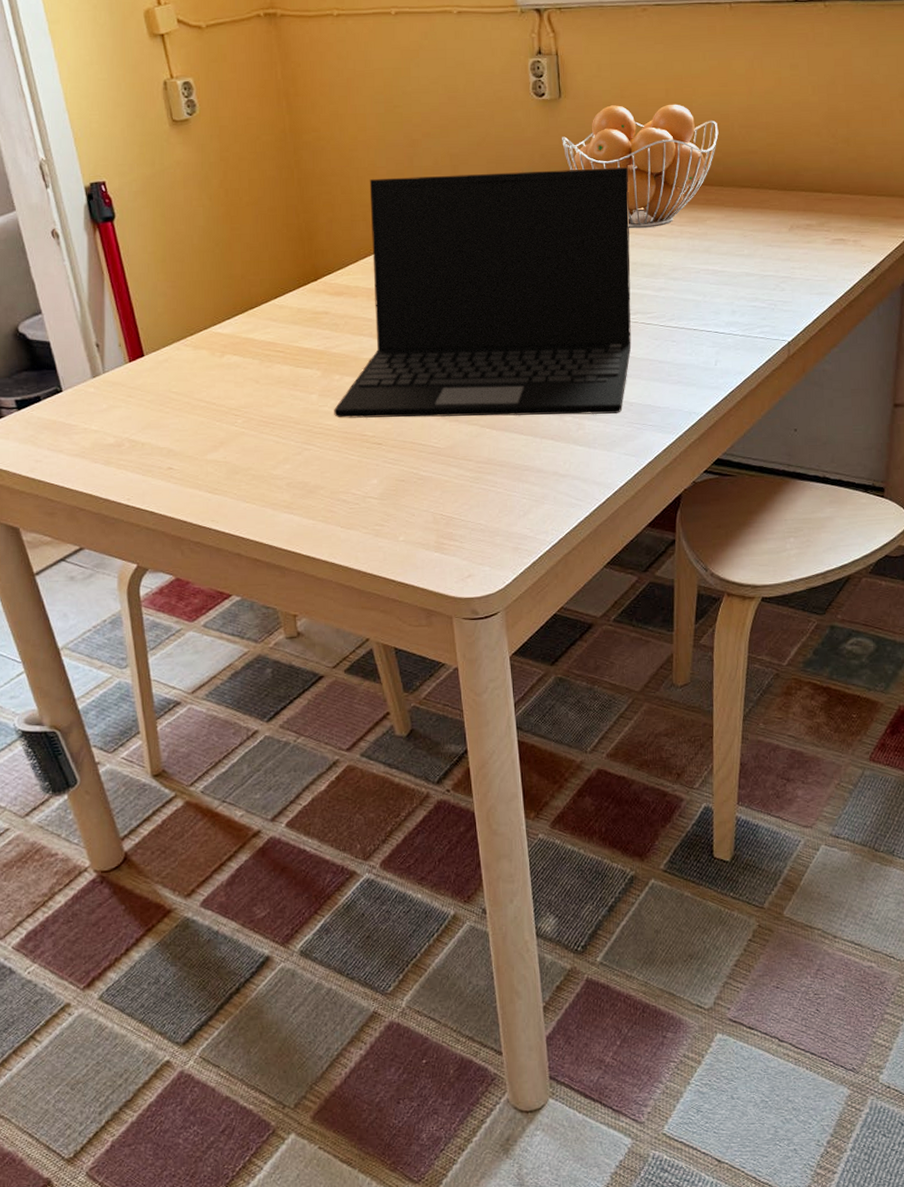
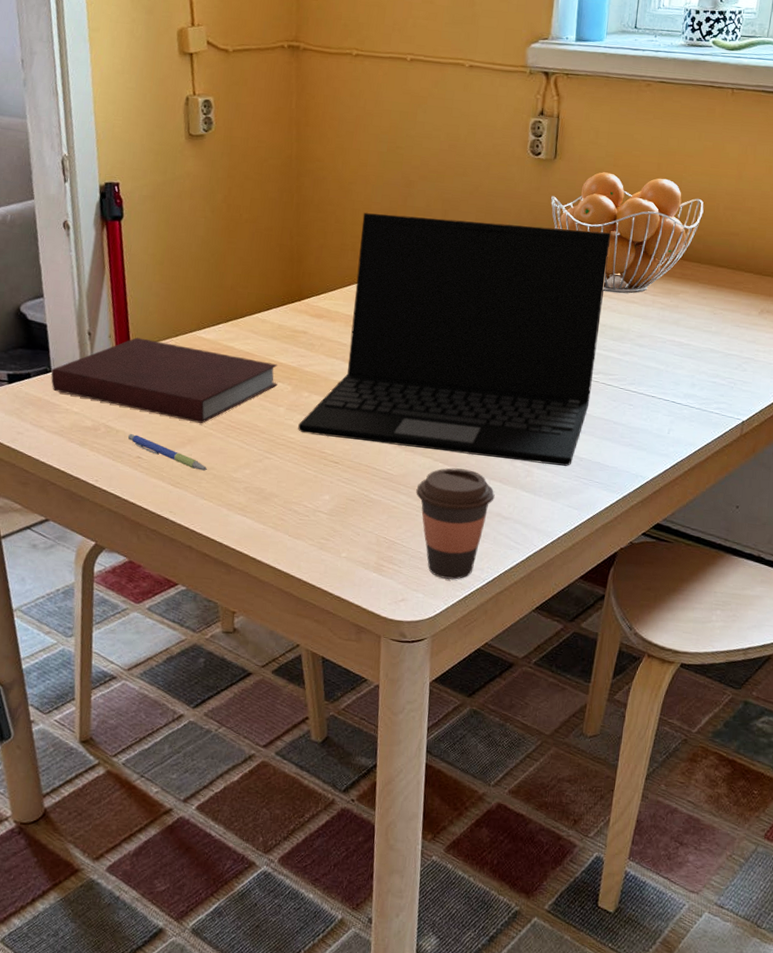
notebook: none [62,342,306,423] -> present [51,337,278,423]
pen: none [156,445,244,473] -> present [128,434,207,471]
coffee cup: none [467,431,549,547] -> present [416,467,495,580]

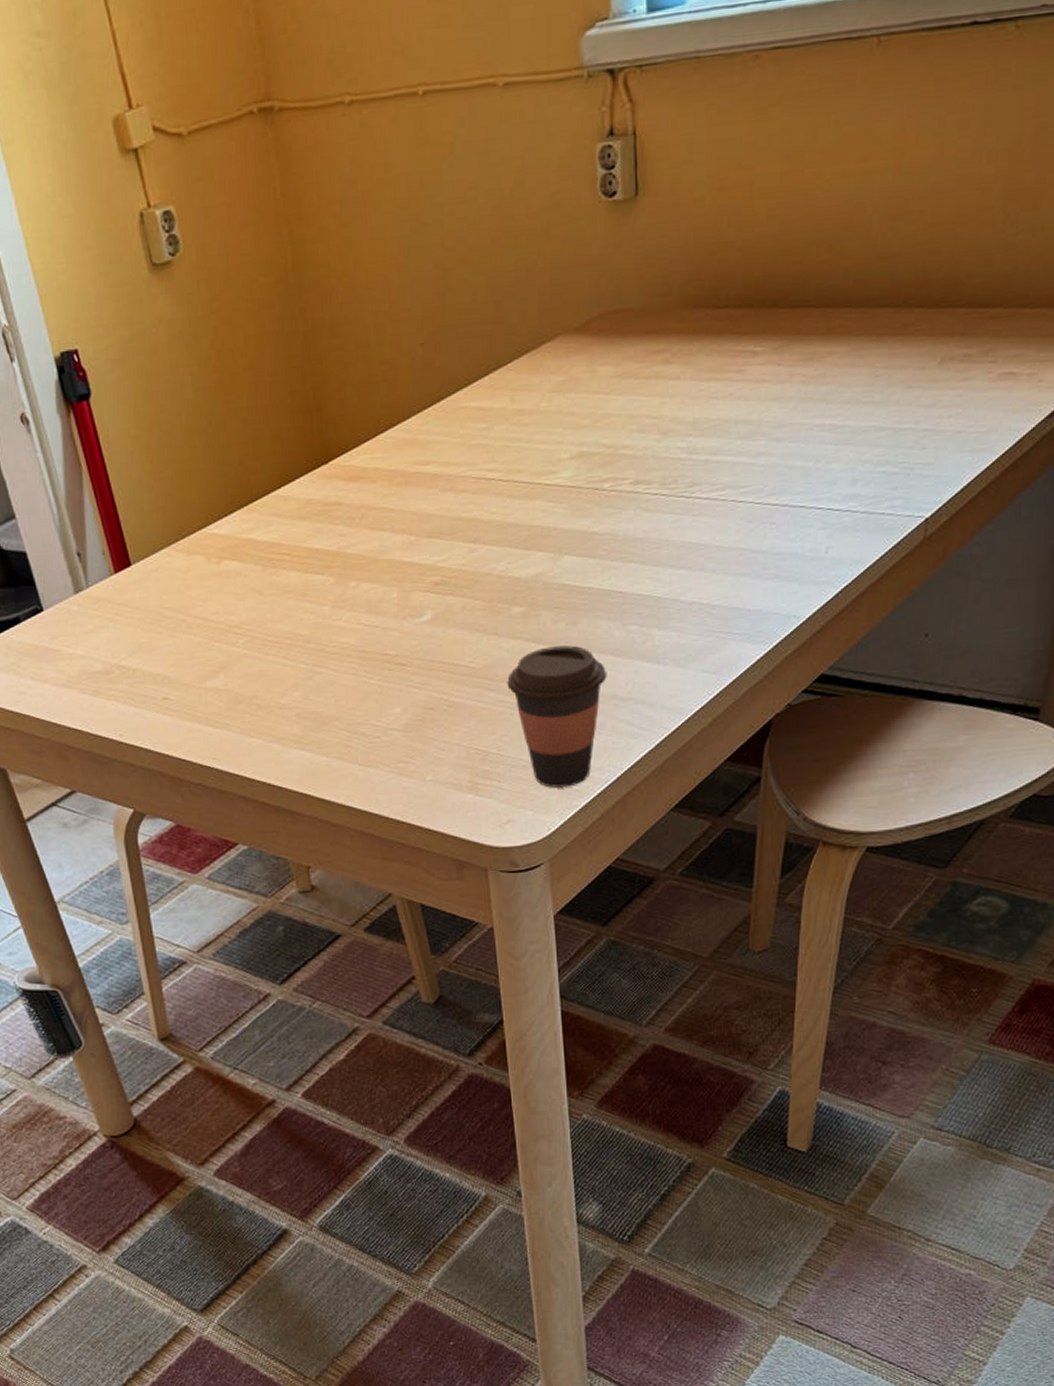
notebook: present [51,337,278,423] -> none [42,548,317,644]
pen: present [128,434,207,471] -> none [148,671,248,702]
laptop: present [298,213,611,466] -> none [350,289,723,635]
fruit basket: present [550,172,704,294] -> none [636,193,850,374]

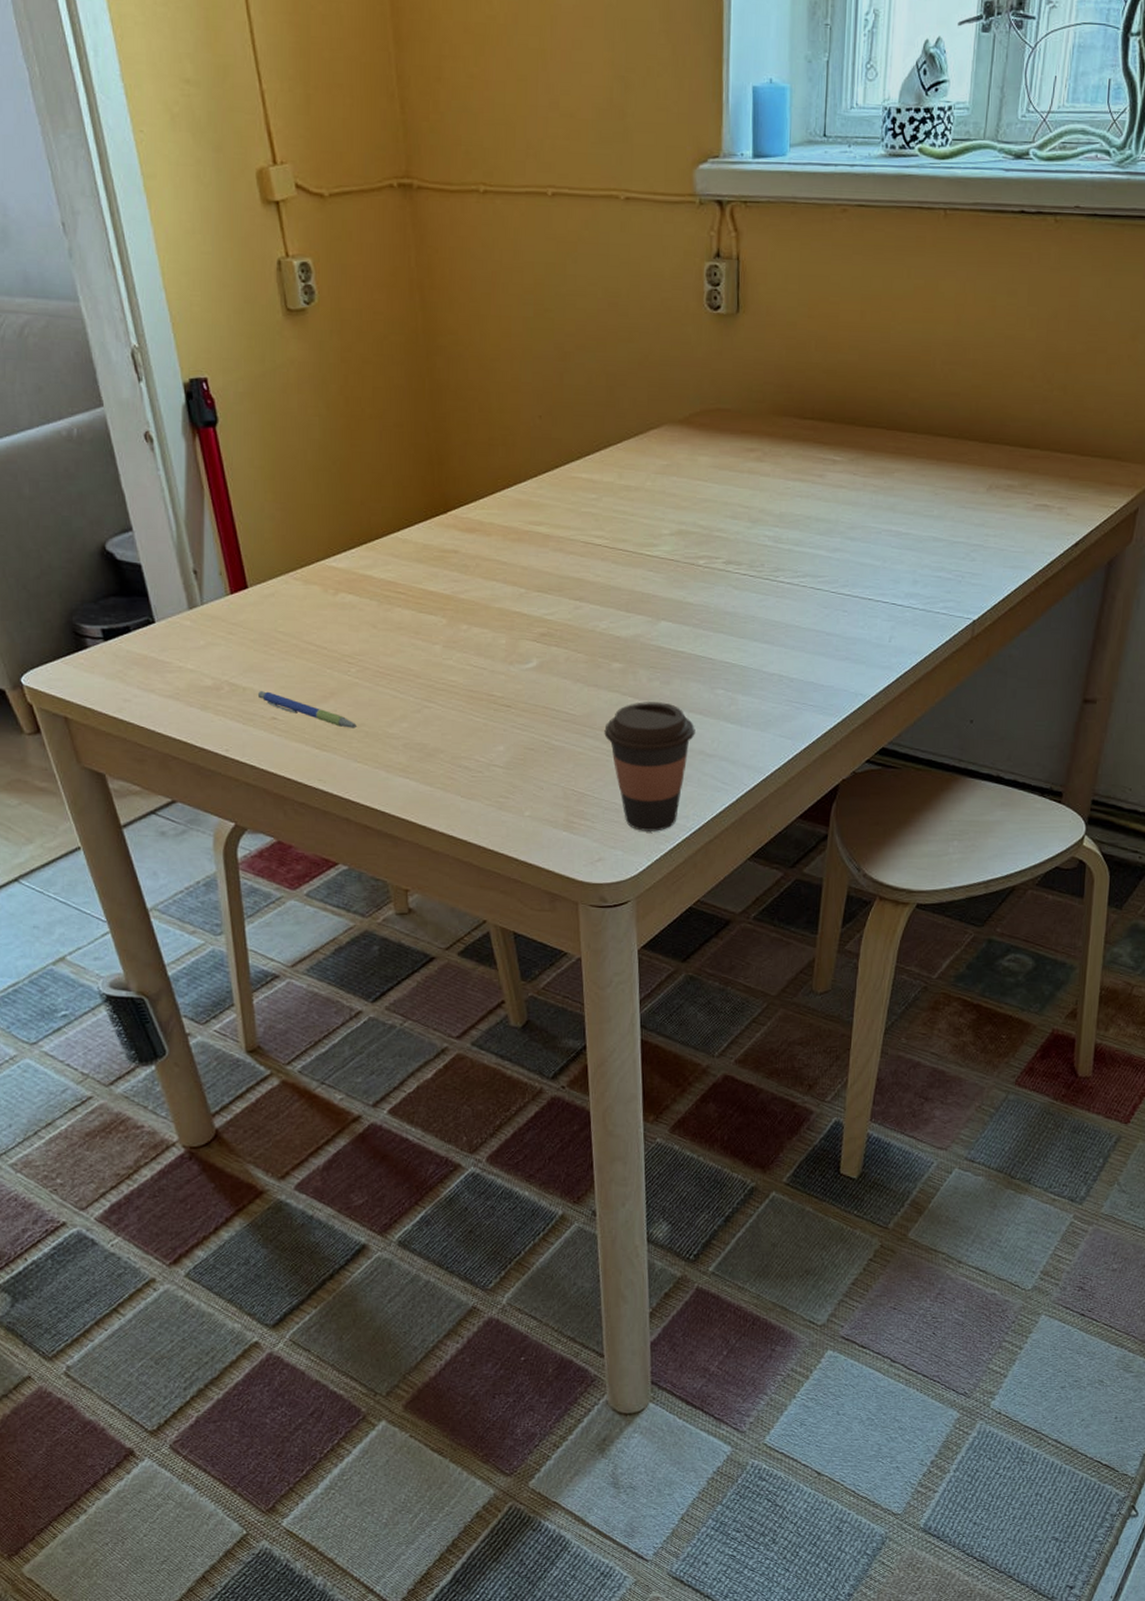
pen: none [148,671,248,702] -> present [258,691,357,728]

